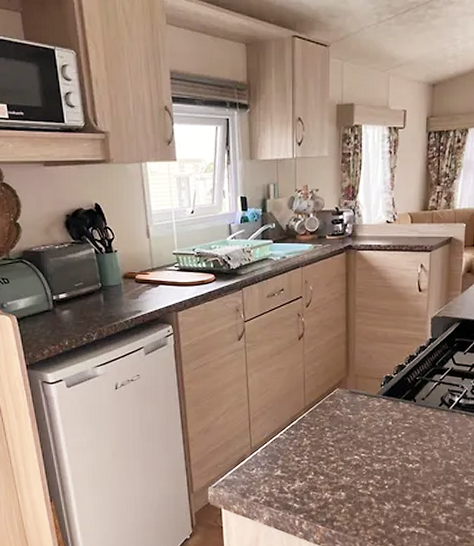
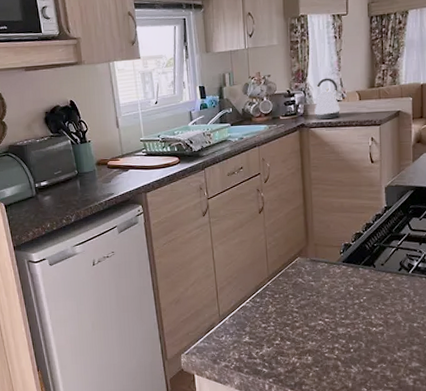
kettle: none [362,196,390,242] -> present [313,78,340,120]

